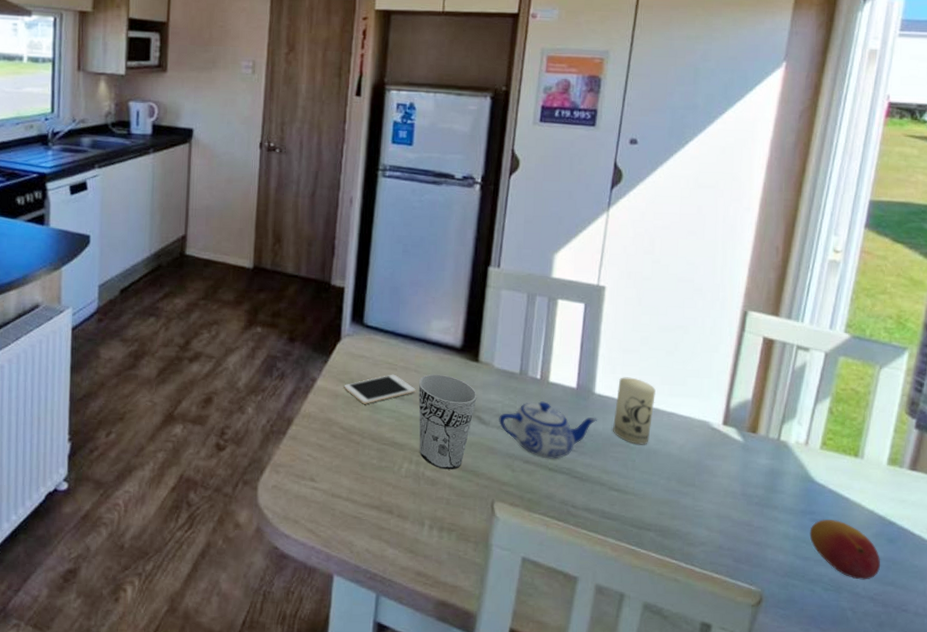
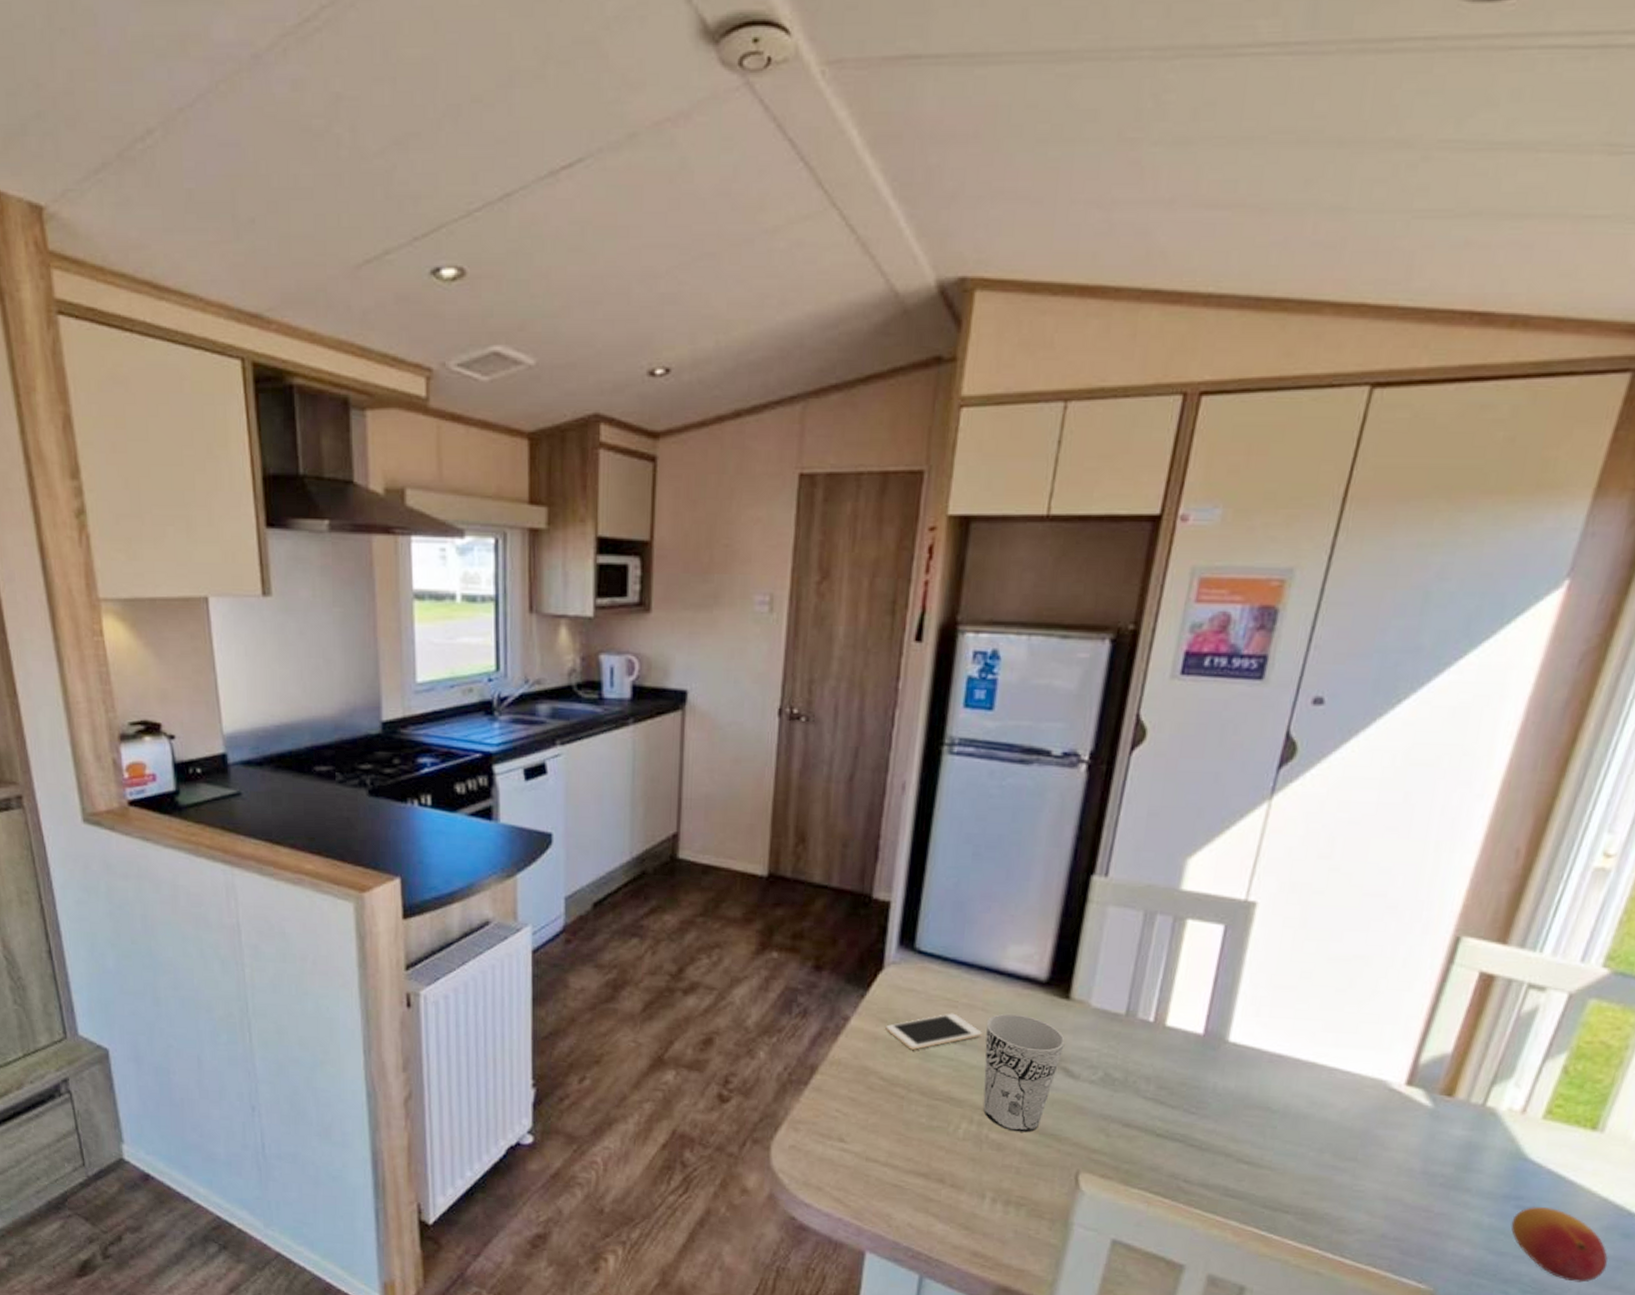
teapot: present [499,401,597,460] -> none [1092,1050,1229,1123]
candle: present [613,377,656,445] -> none [1249,1021,1315,1108]

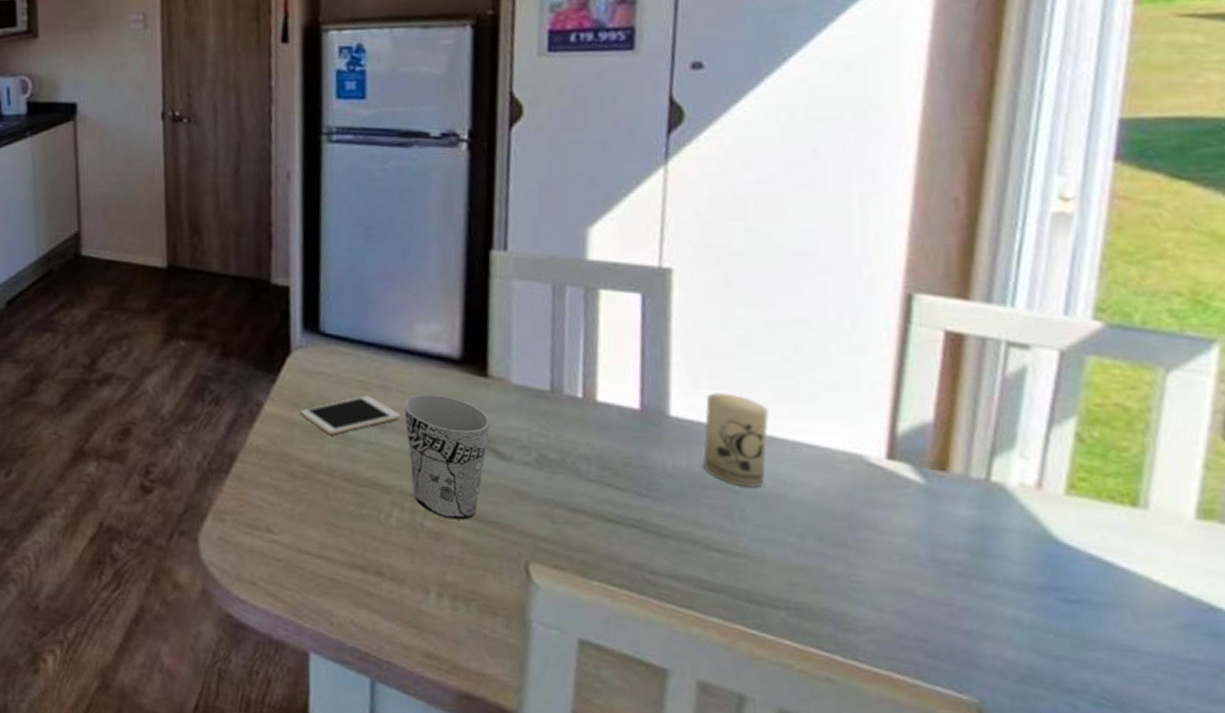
candle: none [1249,1021,1315,1108] -> present [703,393,769,488]
fruit: present [1511,1207,1608,1283] -> none [1058,600,1200,694]

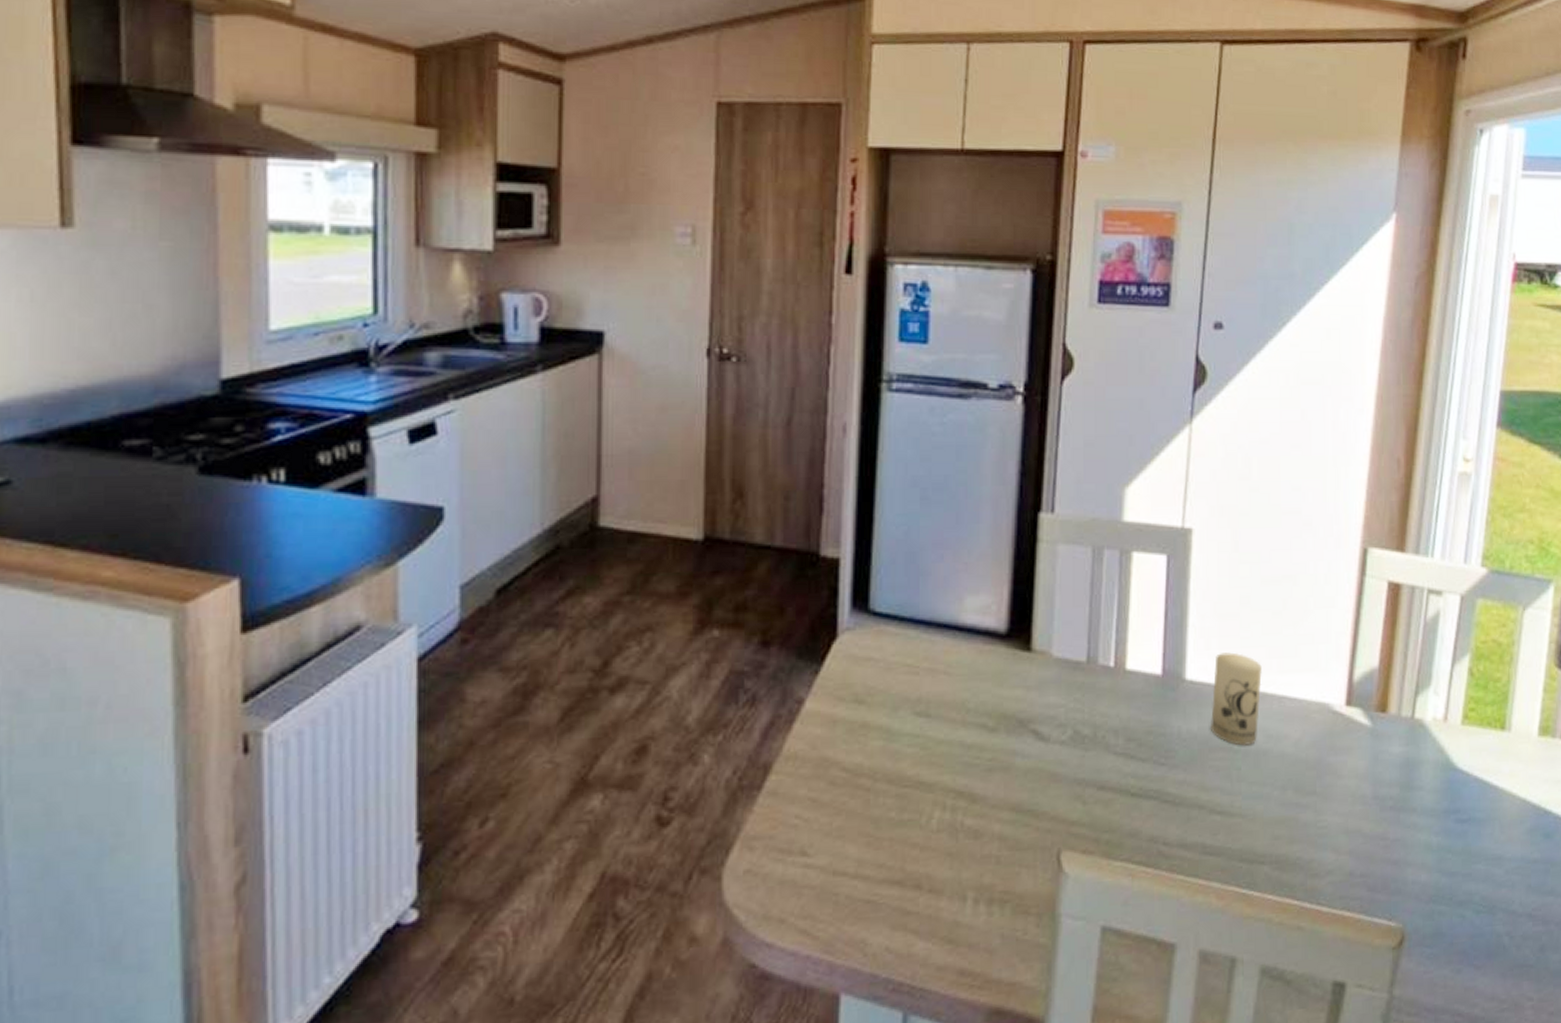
cell phone: present [300,395,401,435] -> none [844,681,947,730]
cup: present [403,394,490,520] -> none [950,674,1031,813]

